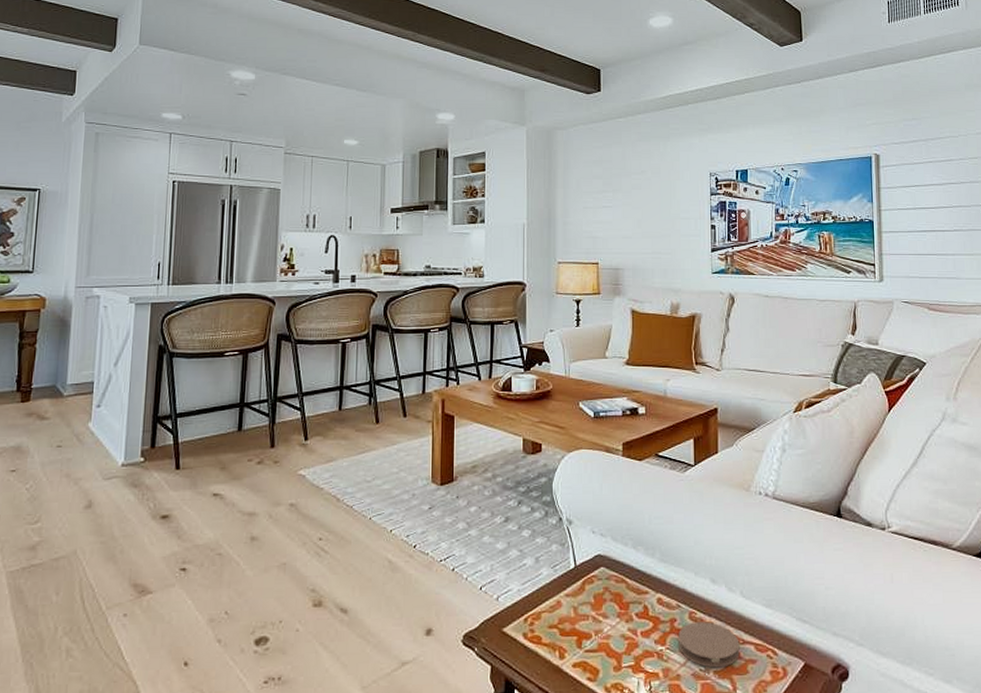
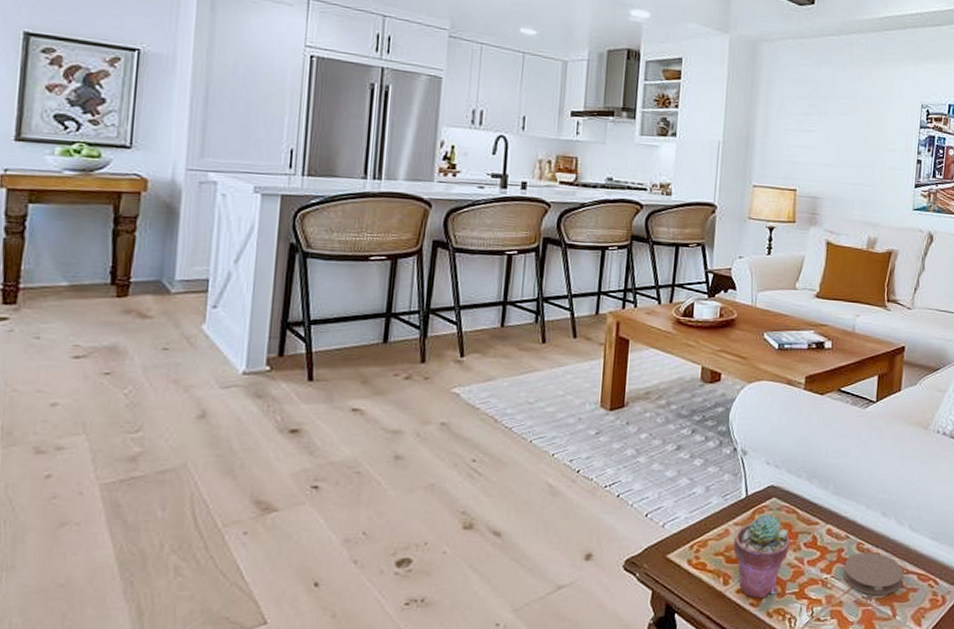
potted succulent: none [566,584,622,673] -> present [733,514,791,599]

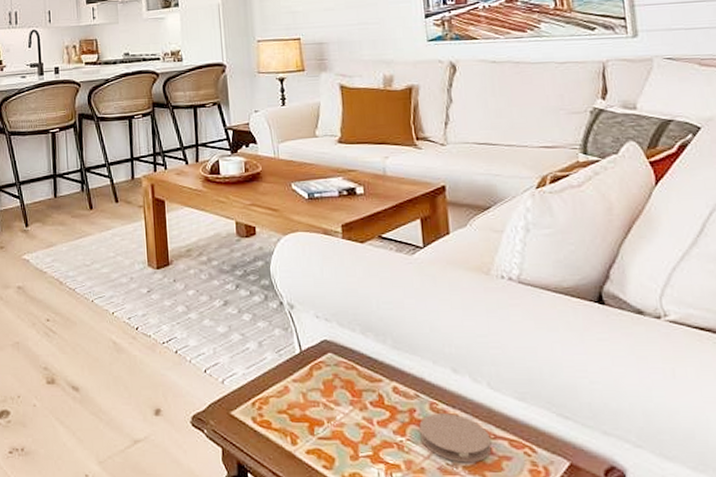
potted succulent: present [733,514,791,599] -> none [295,370,355,461]

